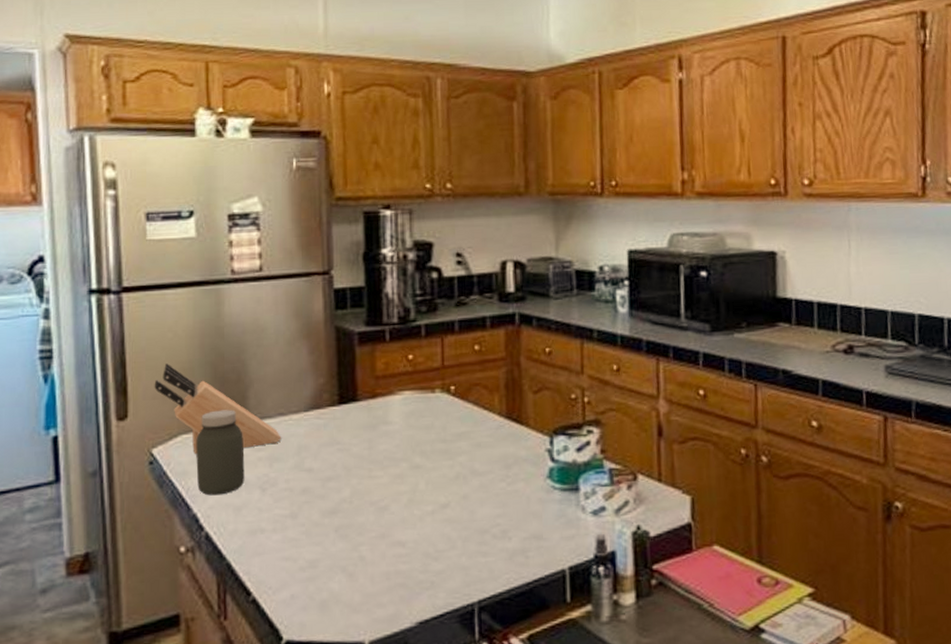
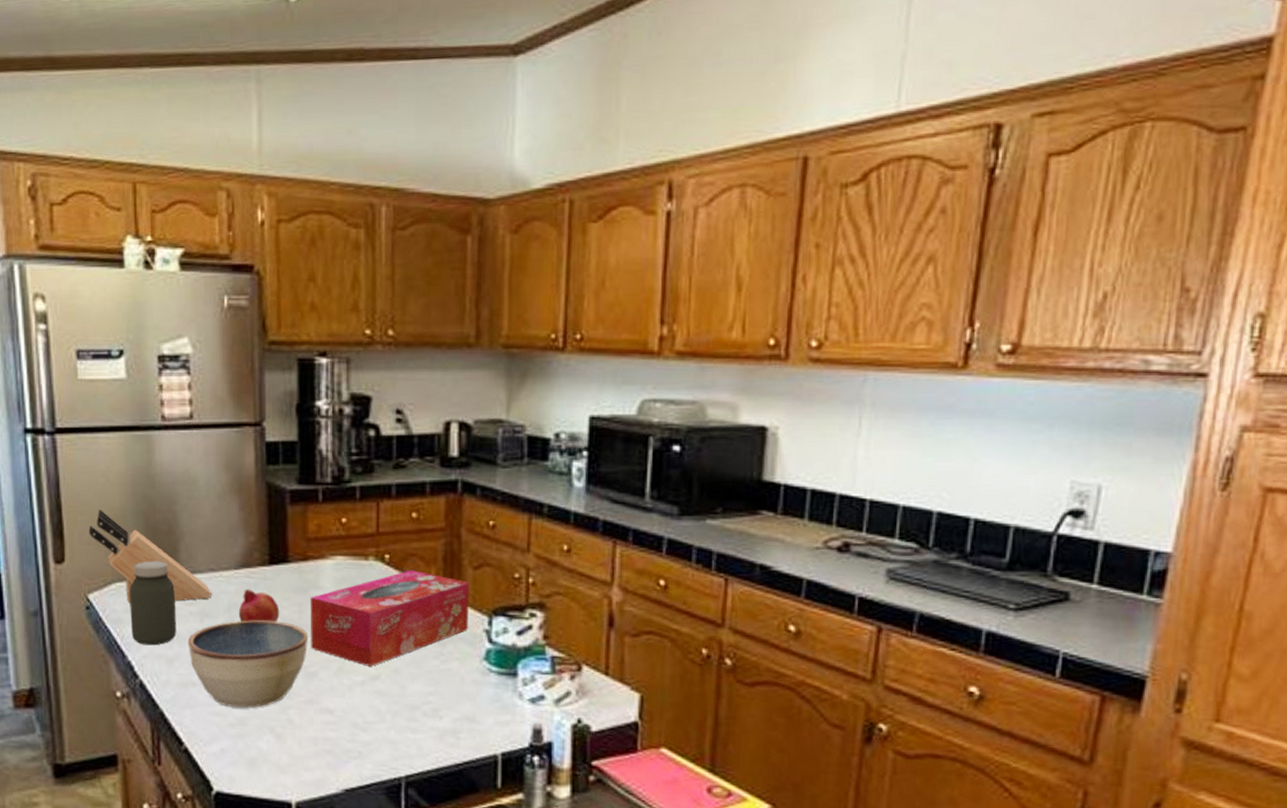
bowl: none [256,459,379,550] -> present [187,620,308,708]
fruit: none [308,429,350,462] -> present [238,589,280,622]
tissue box: none [379,398,531,495] -> present [310,570,470,666]

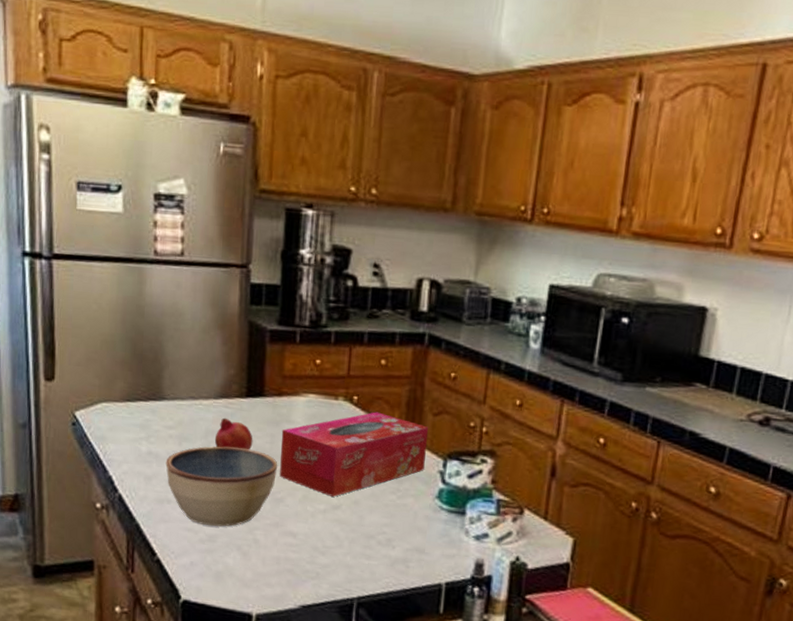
knife block: present [88,510,212,603] -> none [79,334,192,425]
jar: present [130,561,177,646] -> none [113,385,157,463]

